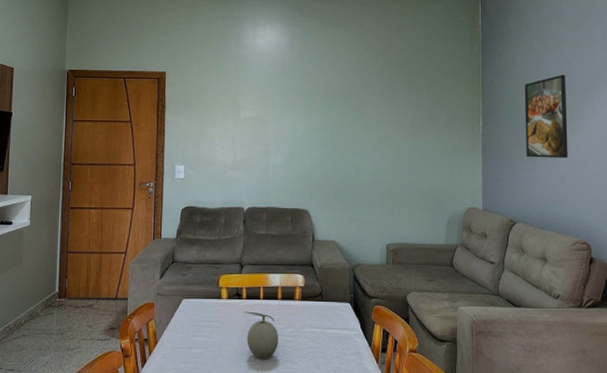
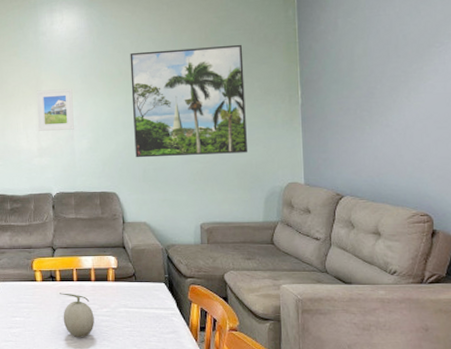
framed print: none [234,102,271,144] -> present [37,88,74,131]
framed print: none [327,72,434,177] -> present [130,44,249,158]
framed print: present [524,74,568,158] -> none [349,32,403,127]

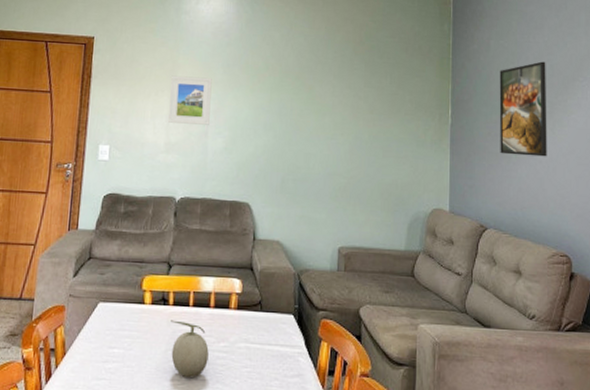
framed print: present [130,44,249,158] -> none [274,47,397,171]
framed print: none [349,32,403,127] -> present [499,61,547,157]

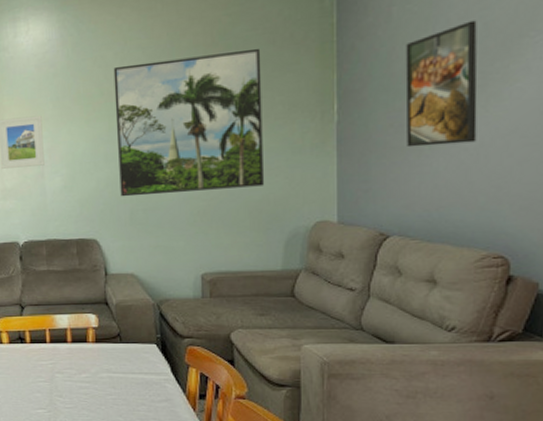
fruit: present [171,320,209,378] -> none [30,356,72,406]
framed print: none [274,47,397,171] -> present [113,48,265,197]

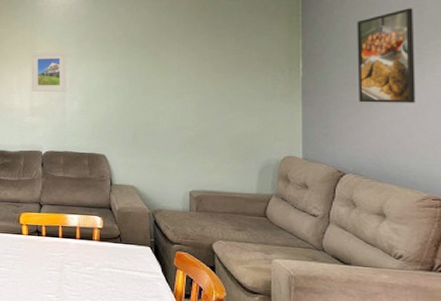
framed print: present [113,48,265,197] -> none [125,15,243,123]

